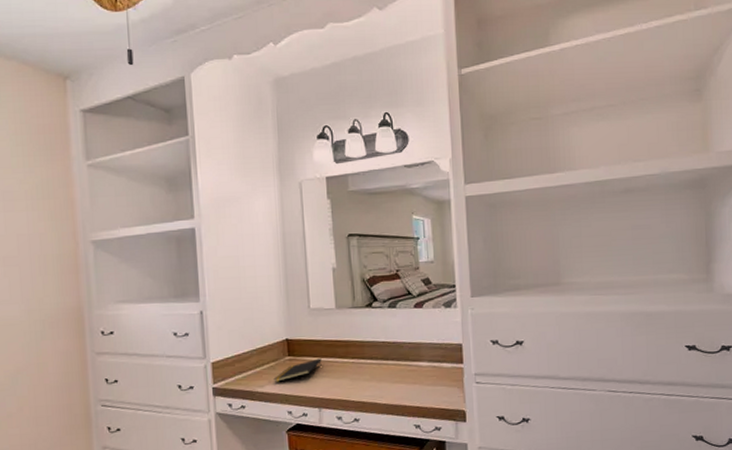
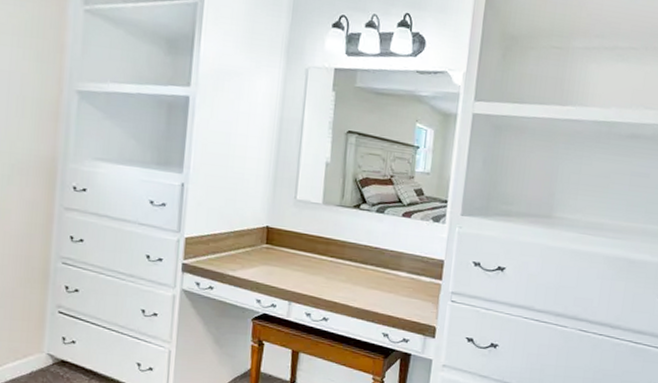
notepad: present [273,358,322,382] -> none [247,251,300,269]

